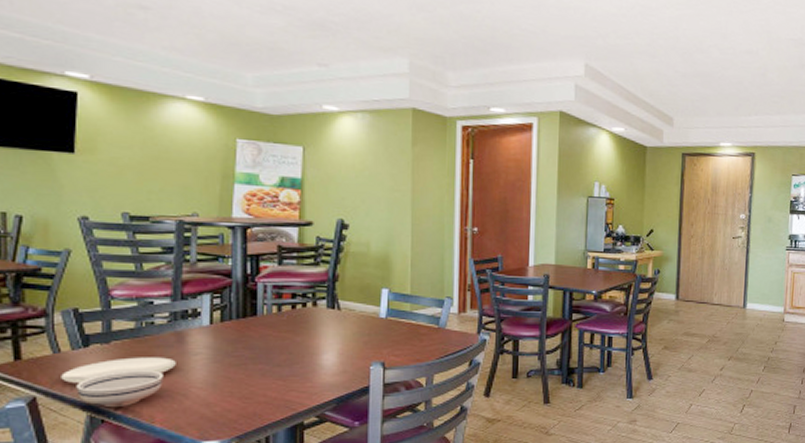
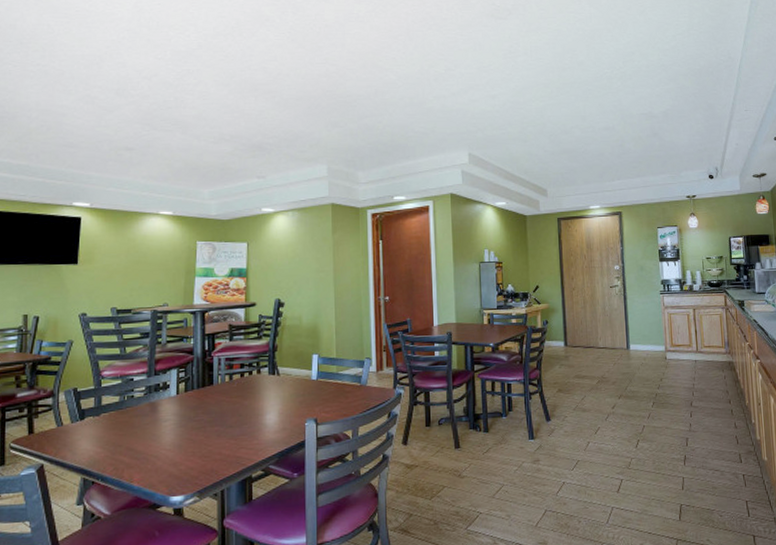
plate: present [61,357,176,384] -> none [62,425,150,452]
bowl: present [76,370,163,407] -> none [74,436,140,470]

